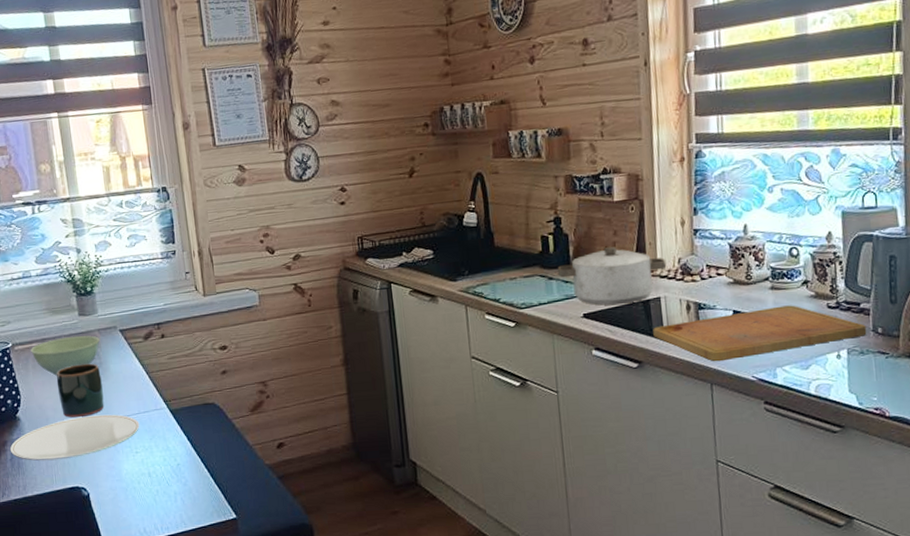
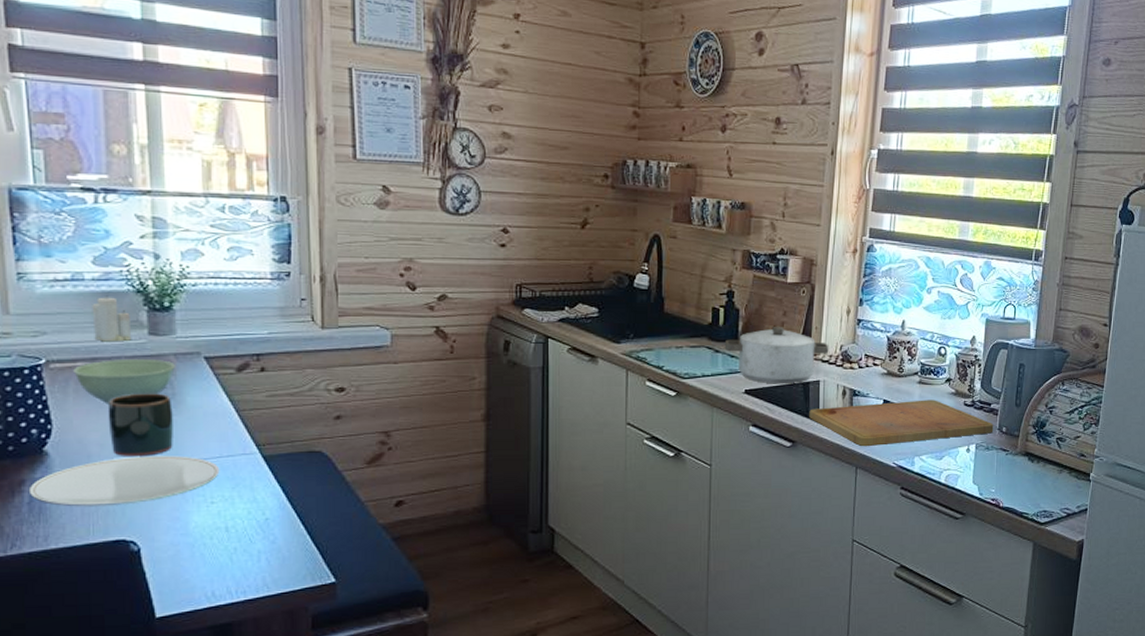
candle: none [38,287,68,325] -> present [92,295,132,342]

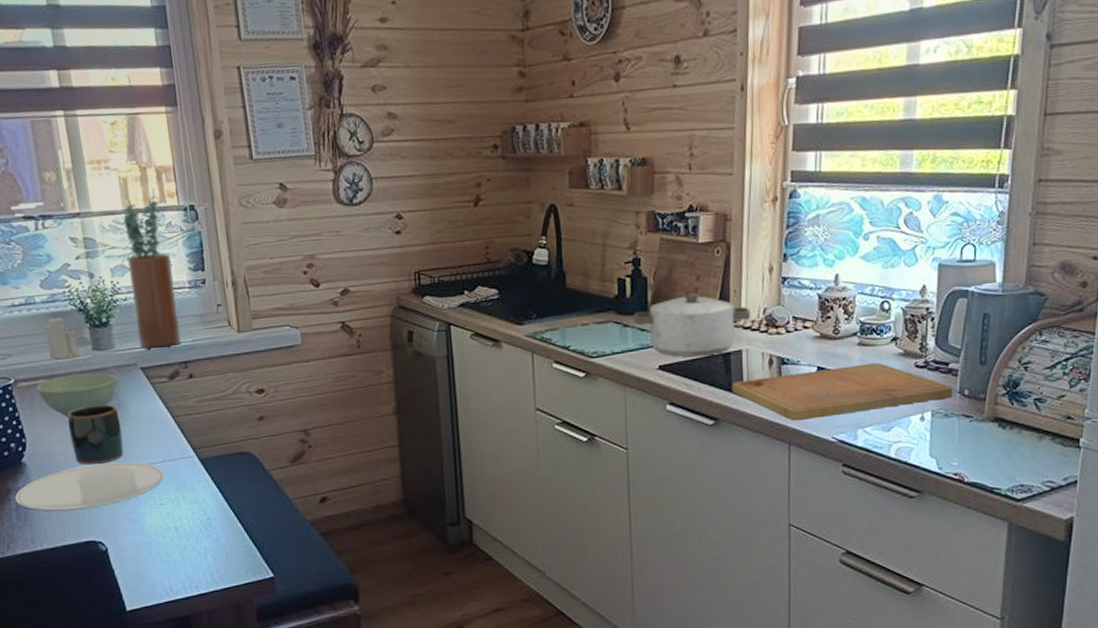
vase: none [202,174,255,339] -> present [123,187,181,350]

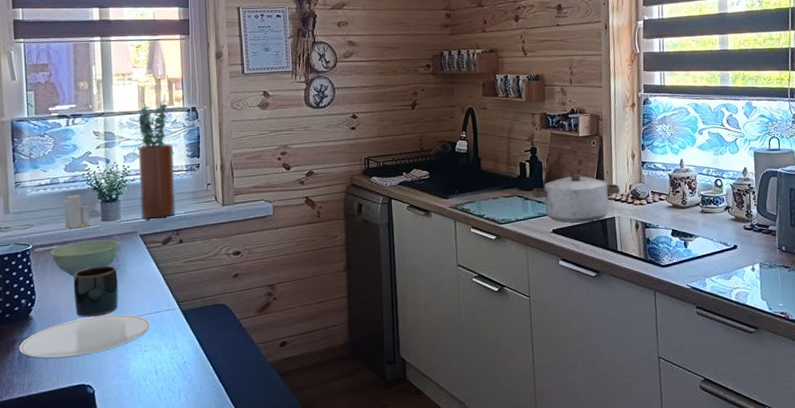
cutting board: present [732,363,953,421] -> none [608,226,774,272]

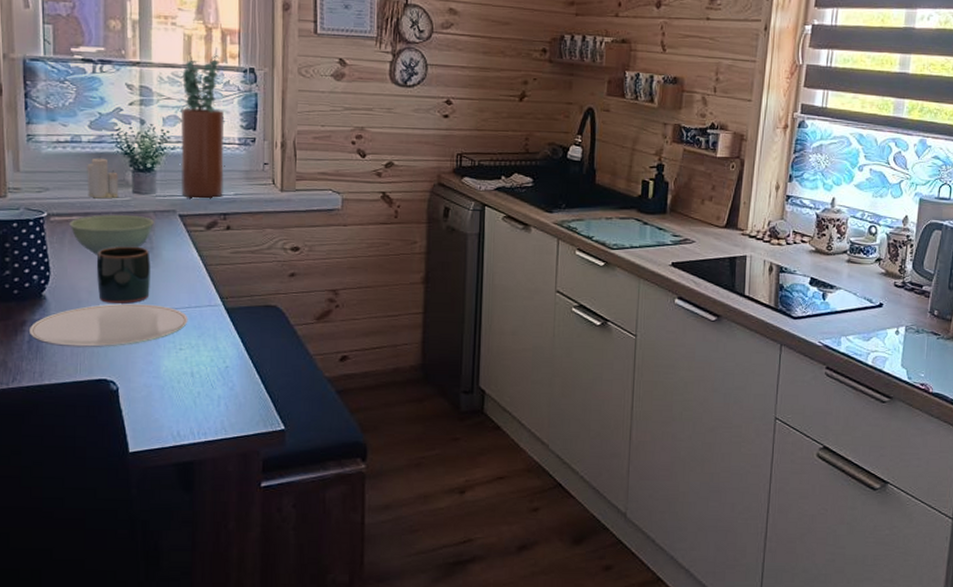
cooking pot: present [532,173,620,223] -> none [653,199,757,259]

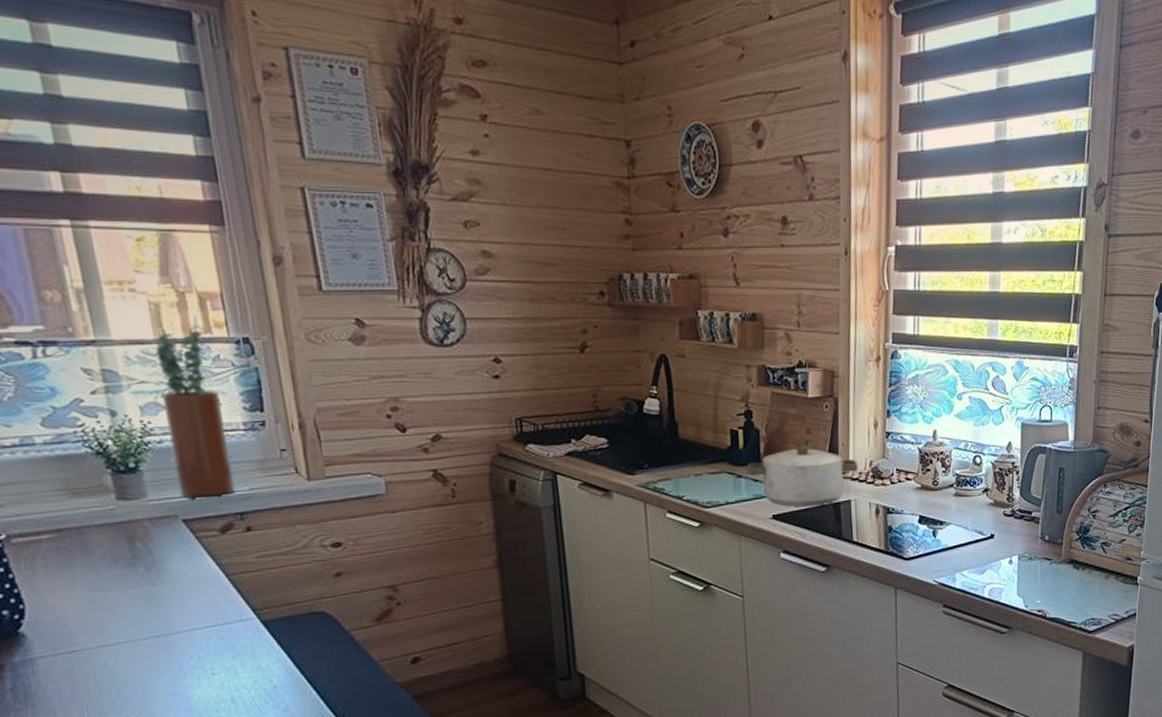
plate: present [30,303,188,348] -> none [10,627,217,690]
bowl: present [69,214,154,257] -> none [38,526,152,580]
candle: present [87,156,119,199] -> none [48,460,99,511]
mug: present [96,246,150,304] -> none [83,562,162,632]
cooking pot: none [653,199,757,259] -> present [746,444,858,507]

